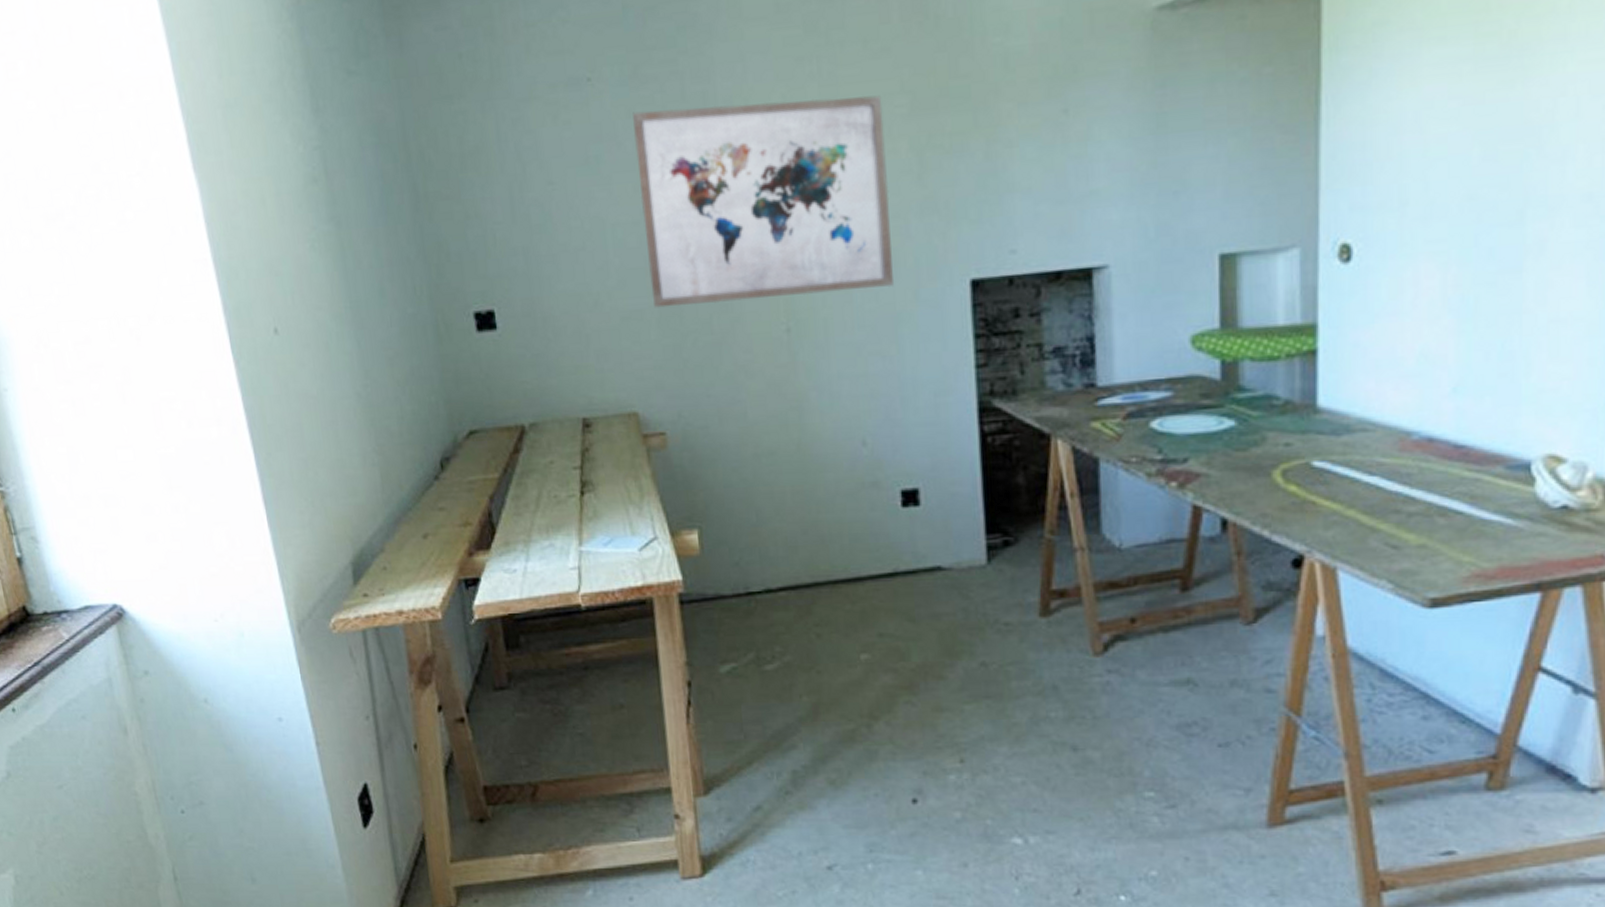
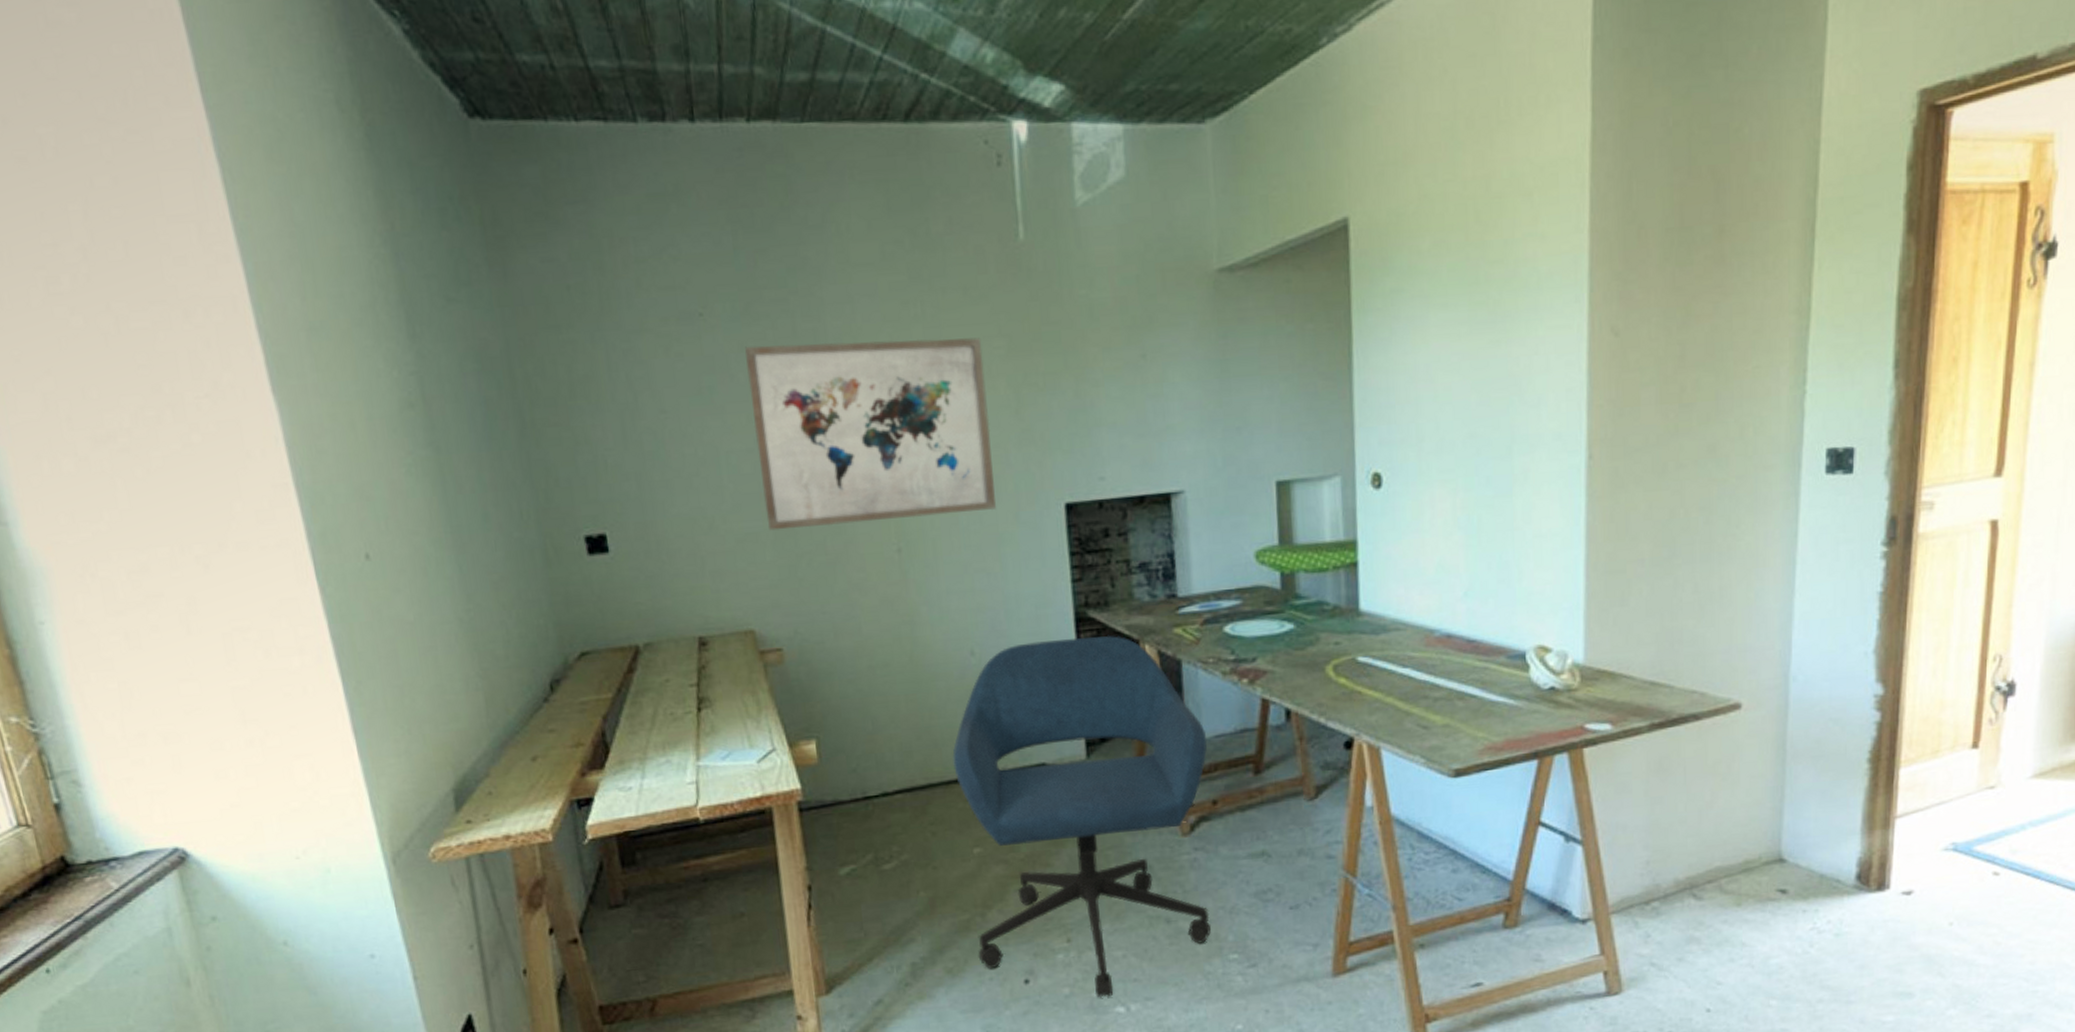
office chair: none [840,428,1127,825] -> present [952,635,1212,997]

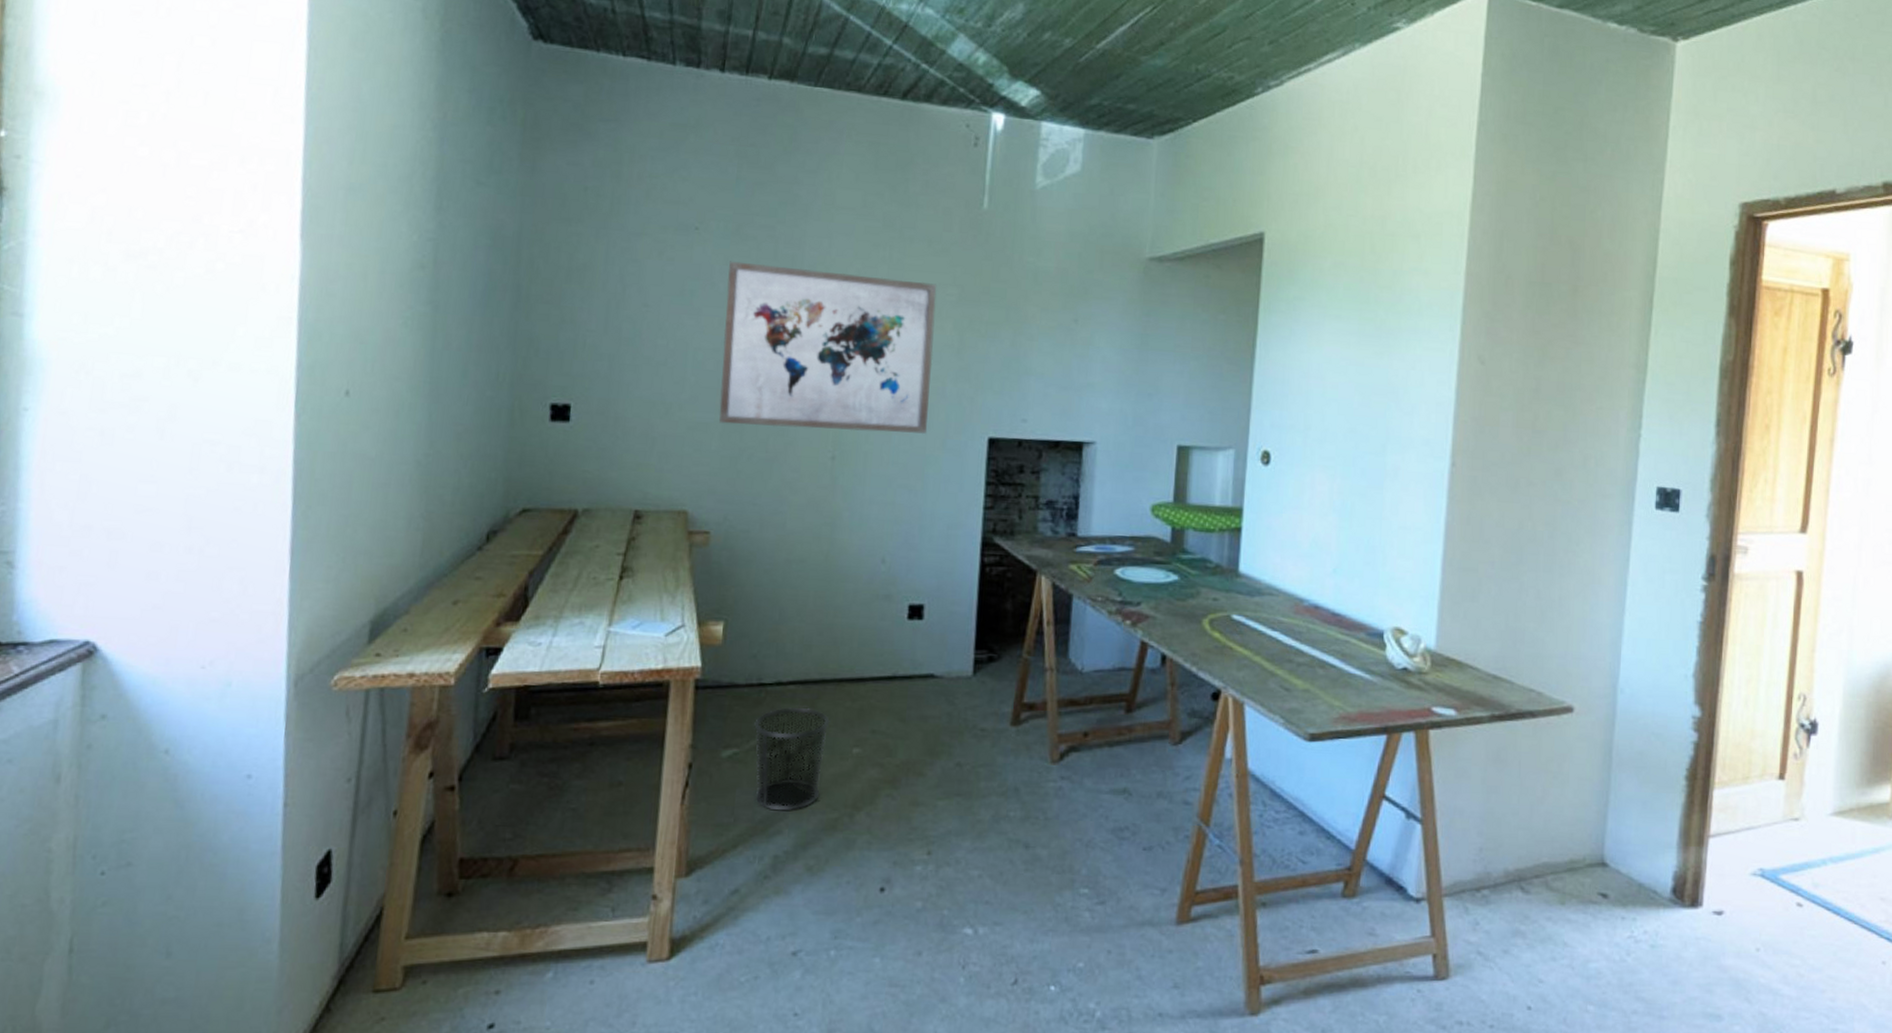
waste bin: none [867,814,947,921] -> present [754,706,830,812]
office chair: present [952,635,1212,997] -> none [839,558,1087,916]

